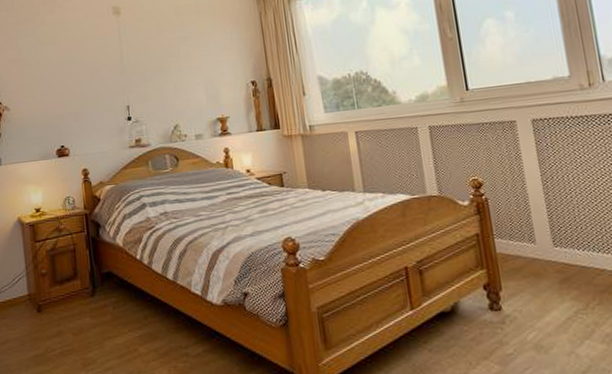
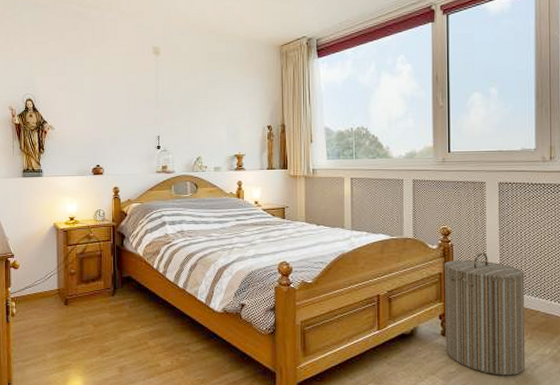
laundry hamper: none [479,204,600,354] -> present [443,252,526,376]

